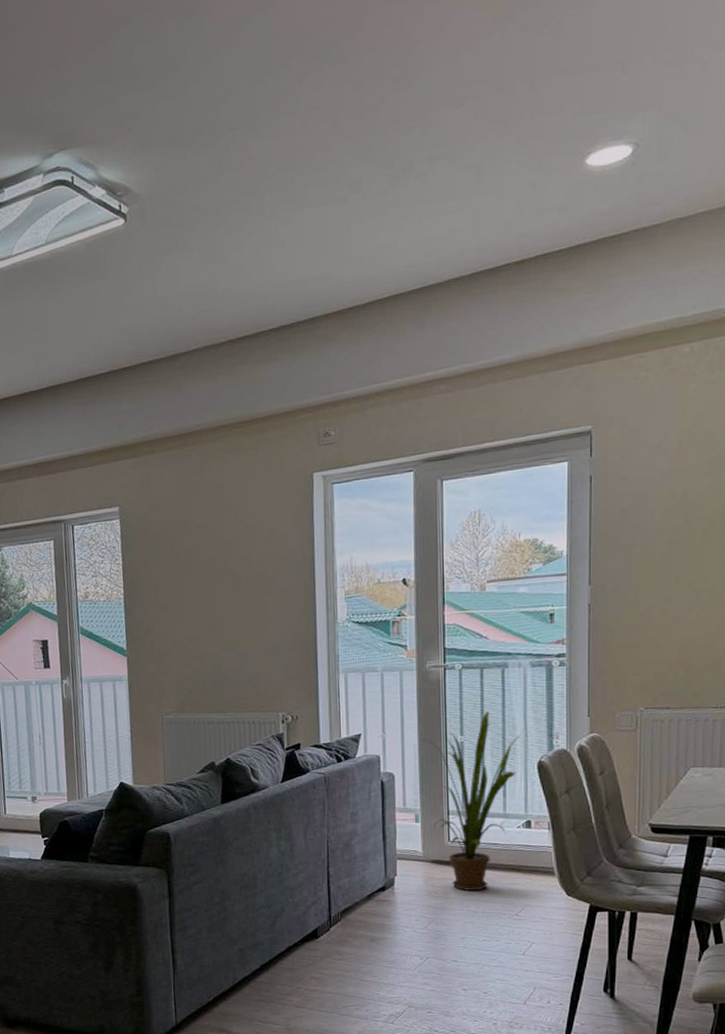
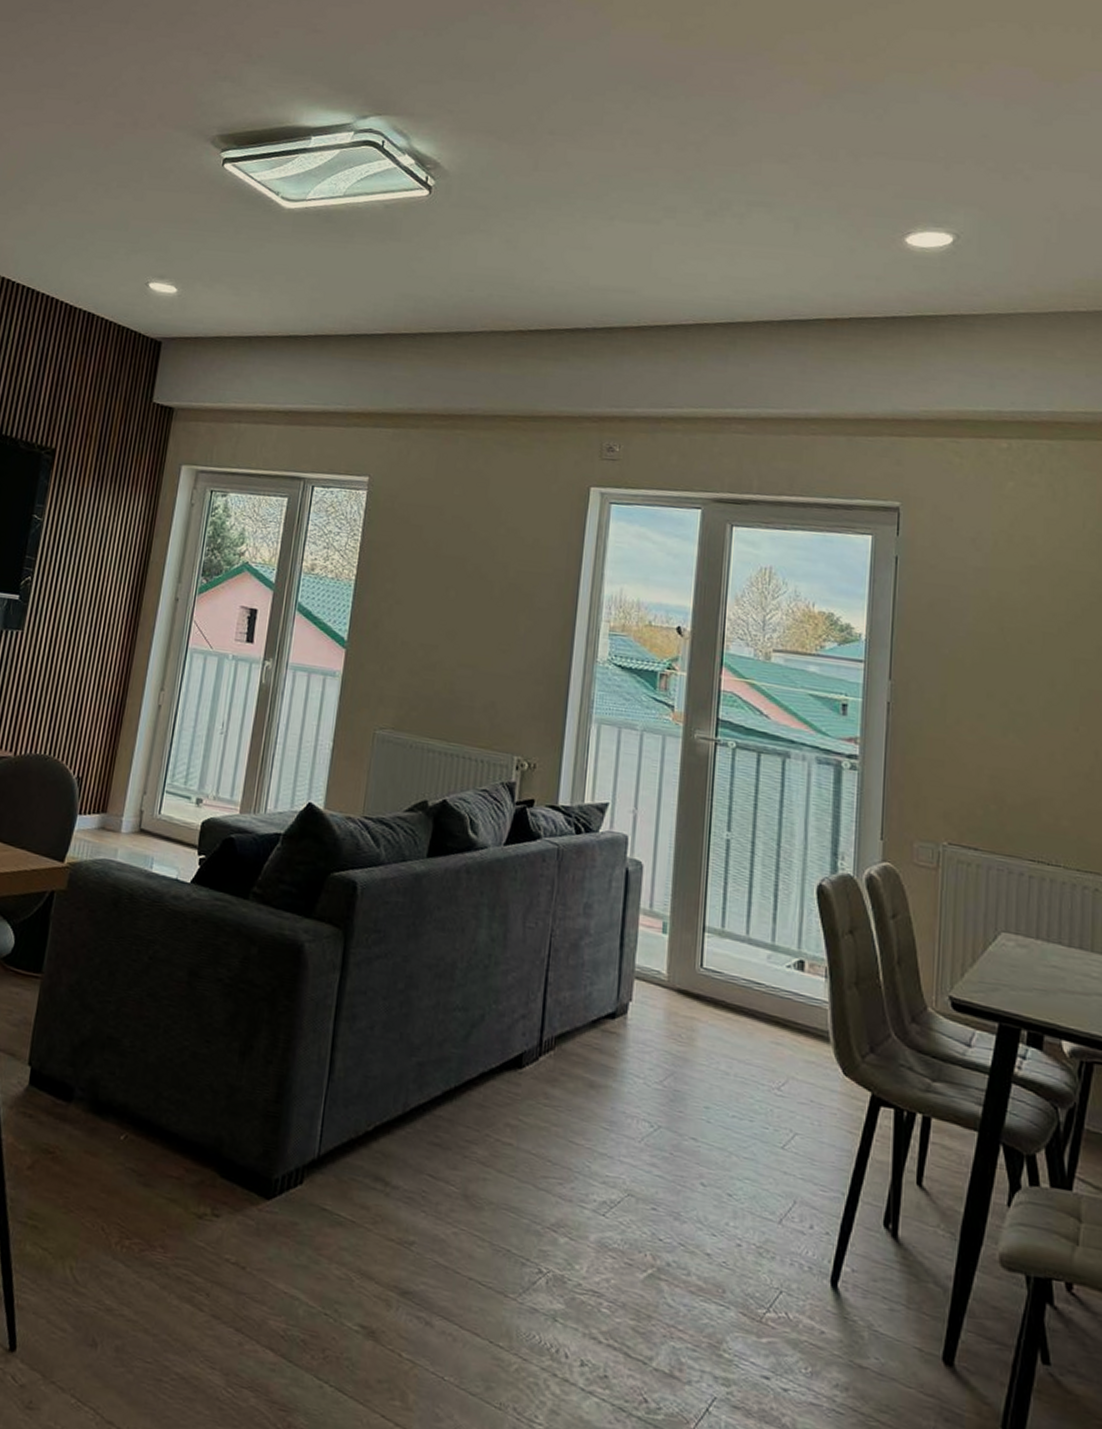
house plant: present [419,712,522,891] -> none [677,807,800,1044]

